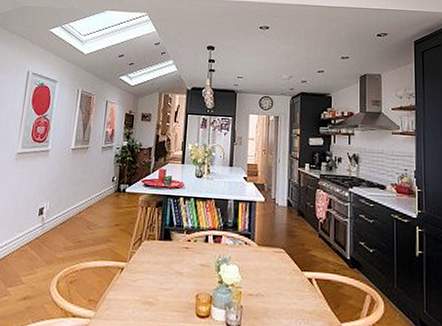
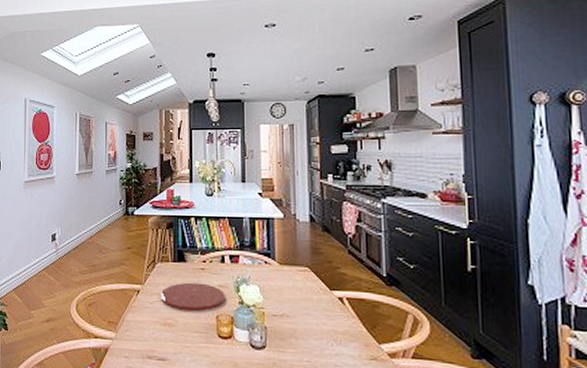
plate: none [144,261,206,290] -> present [161,282,225,311]

